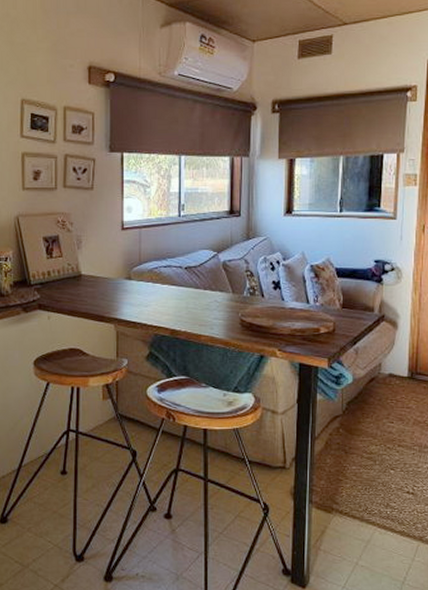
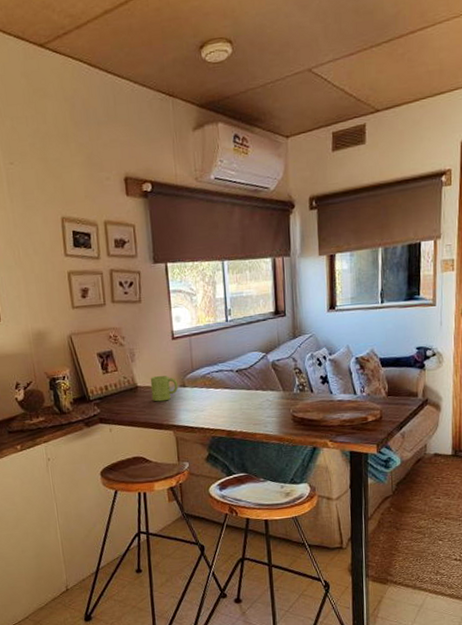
mug: none [95,266,124,293] -> present [150,376,178,402]

